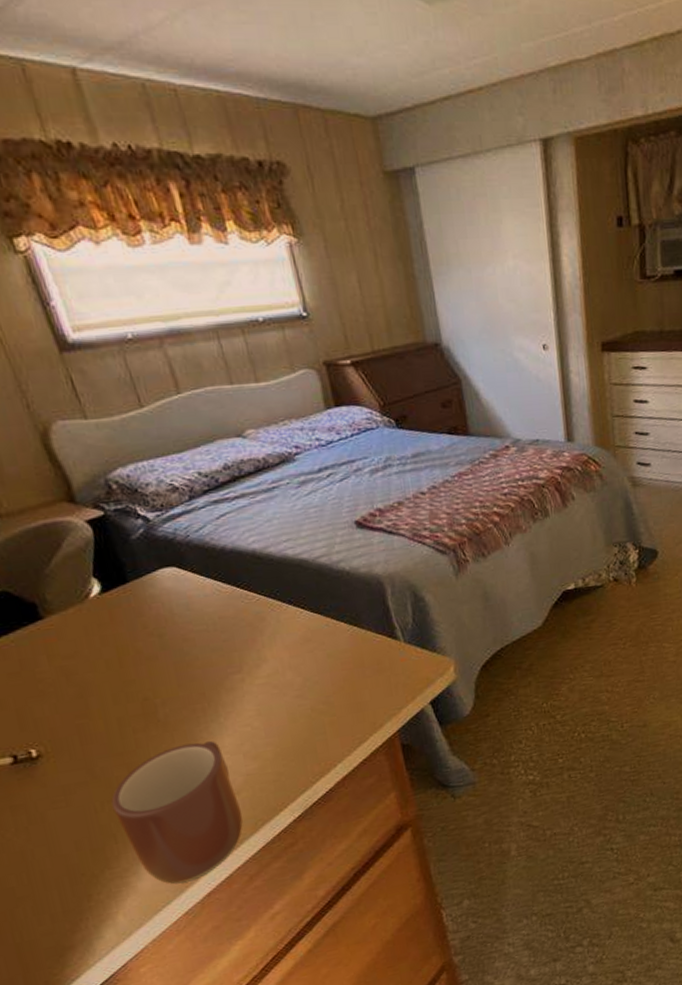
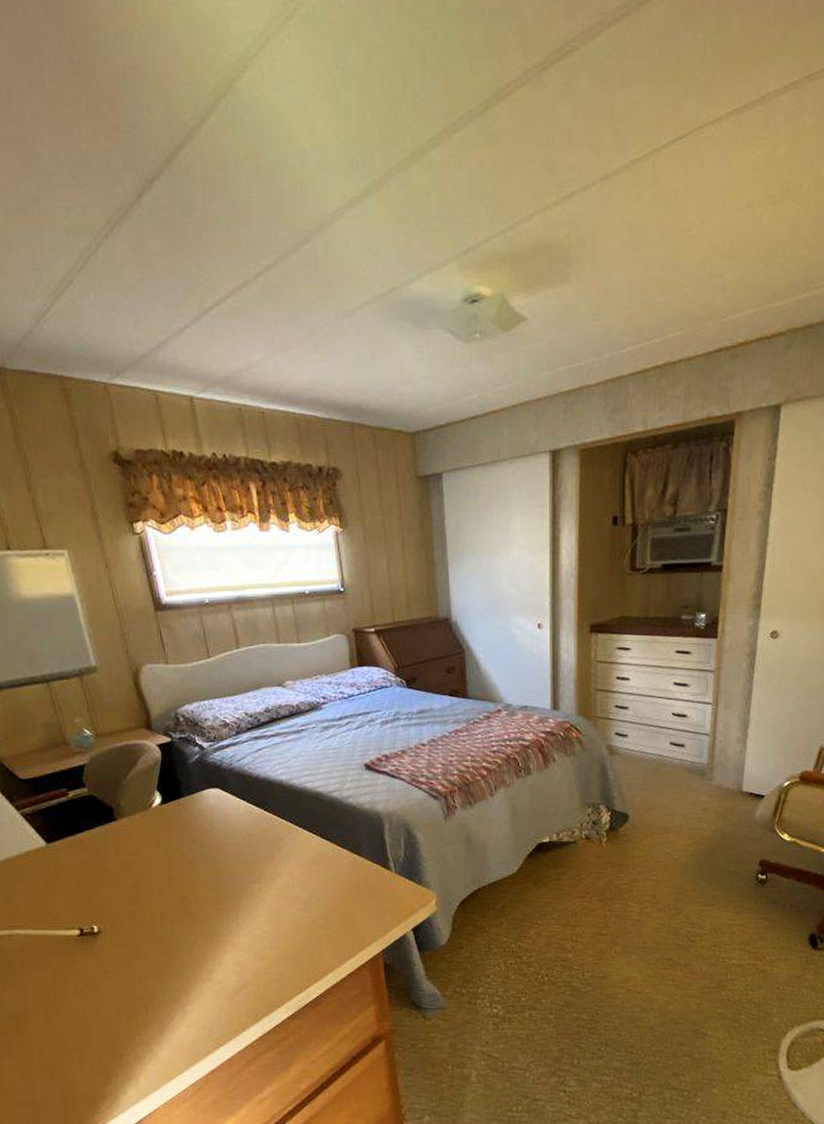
mug: present [111,740,243,884] -> none [147,937,247,1058]

